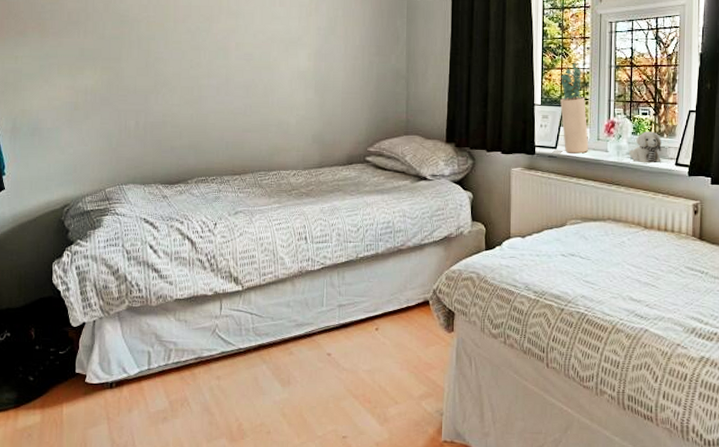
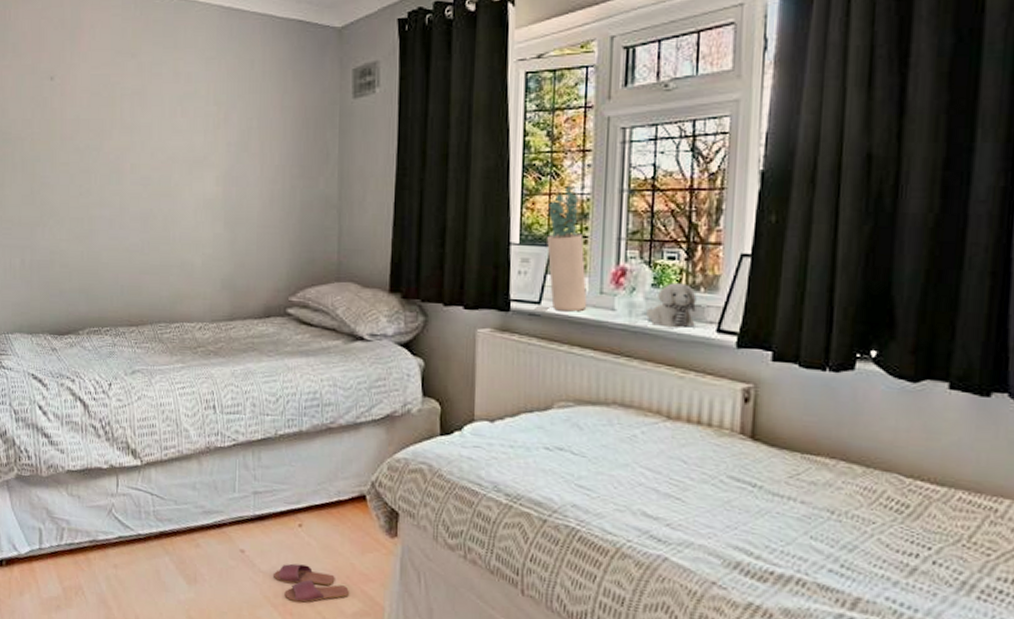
slippers: none [355,360,416,391] -> present [274,563,349,603]

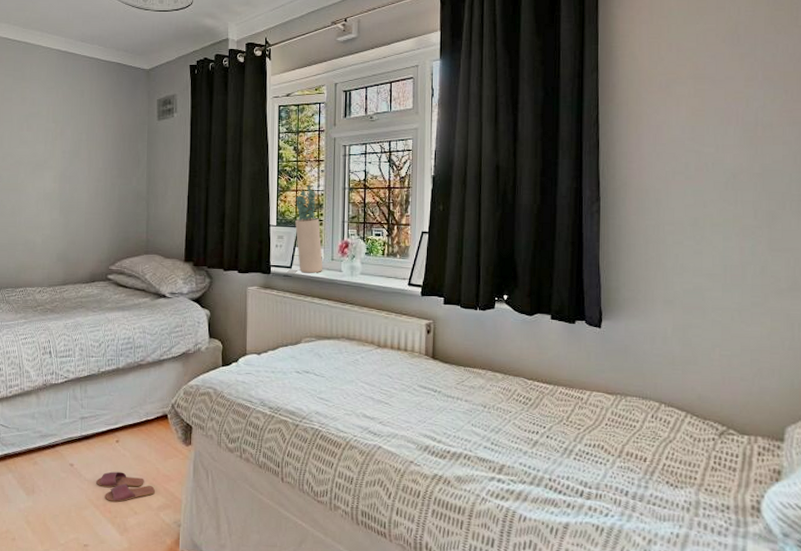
plush toy: present [646,283,697,329] -> none [362,252,395,283]

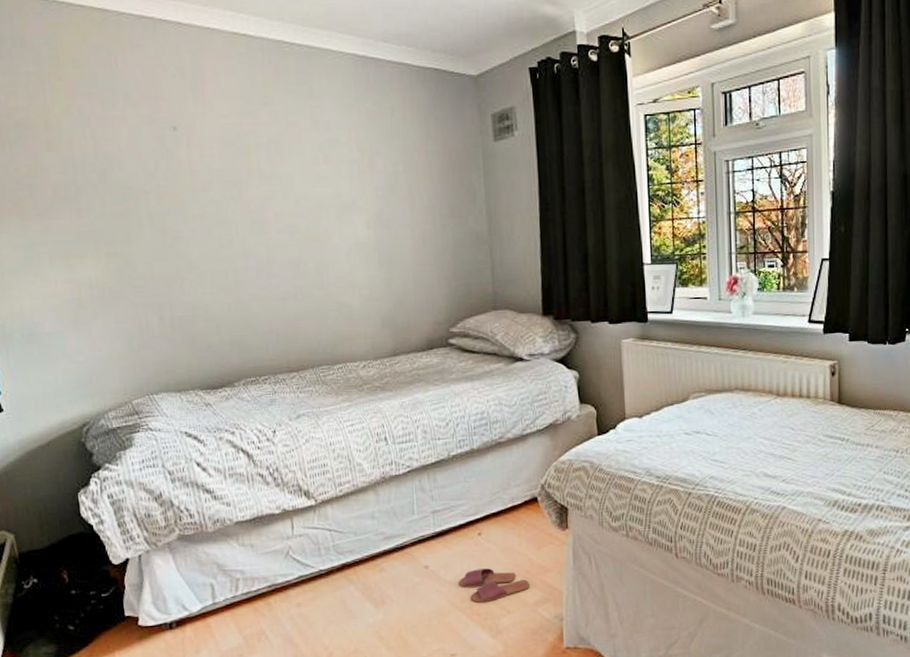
vase: present [295,183,323,274] -> none [672,209,710,319]

